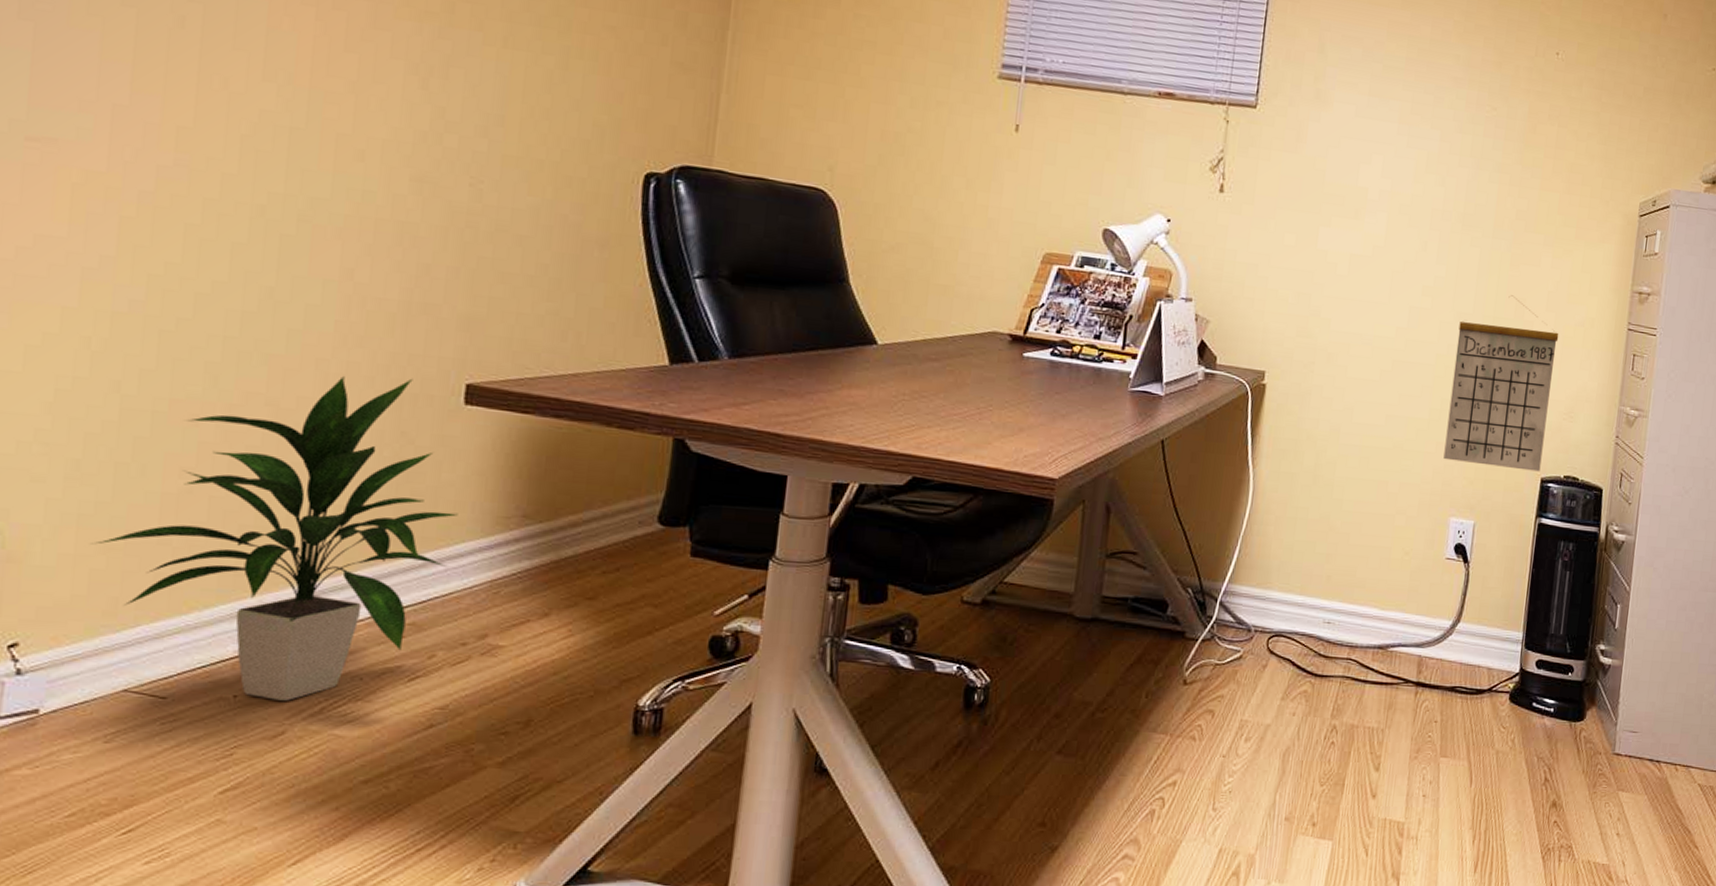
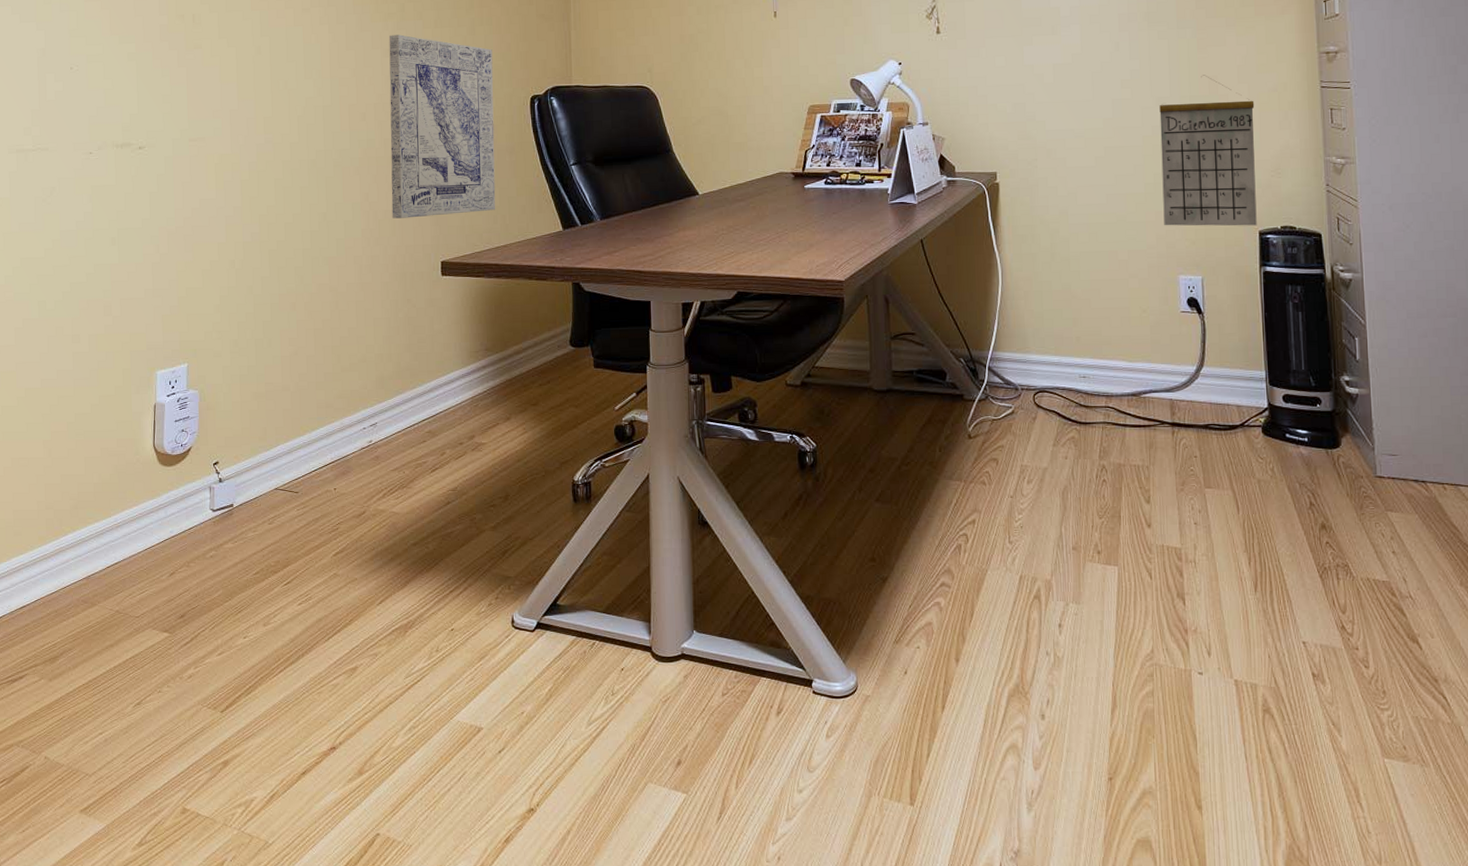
indoor plant: present [91,376,458,701] -> none [248,262,447,490]
wall art: none [391,44,593,324] -> present [388,34,496,219]

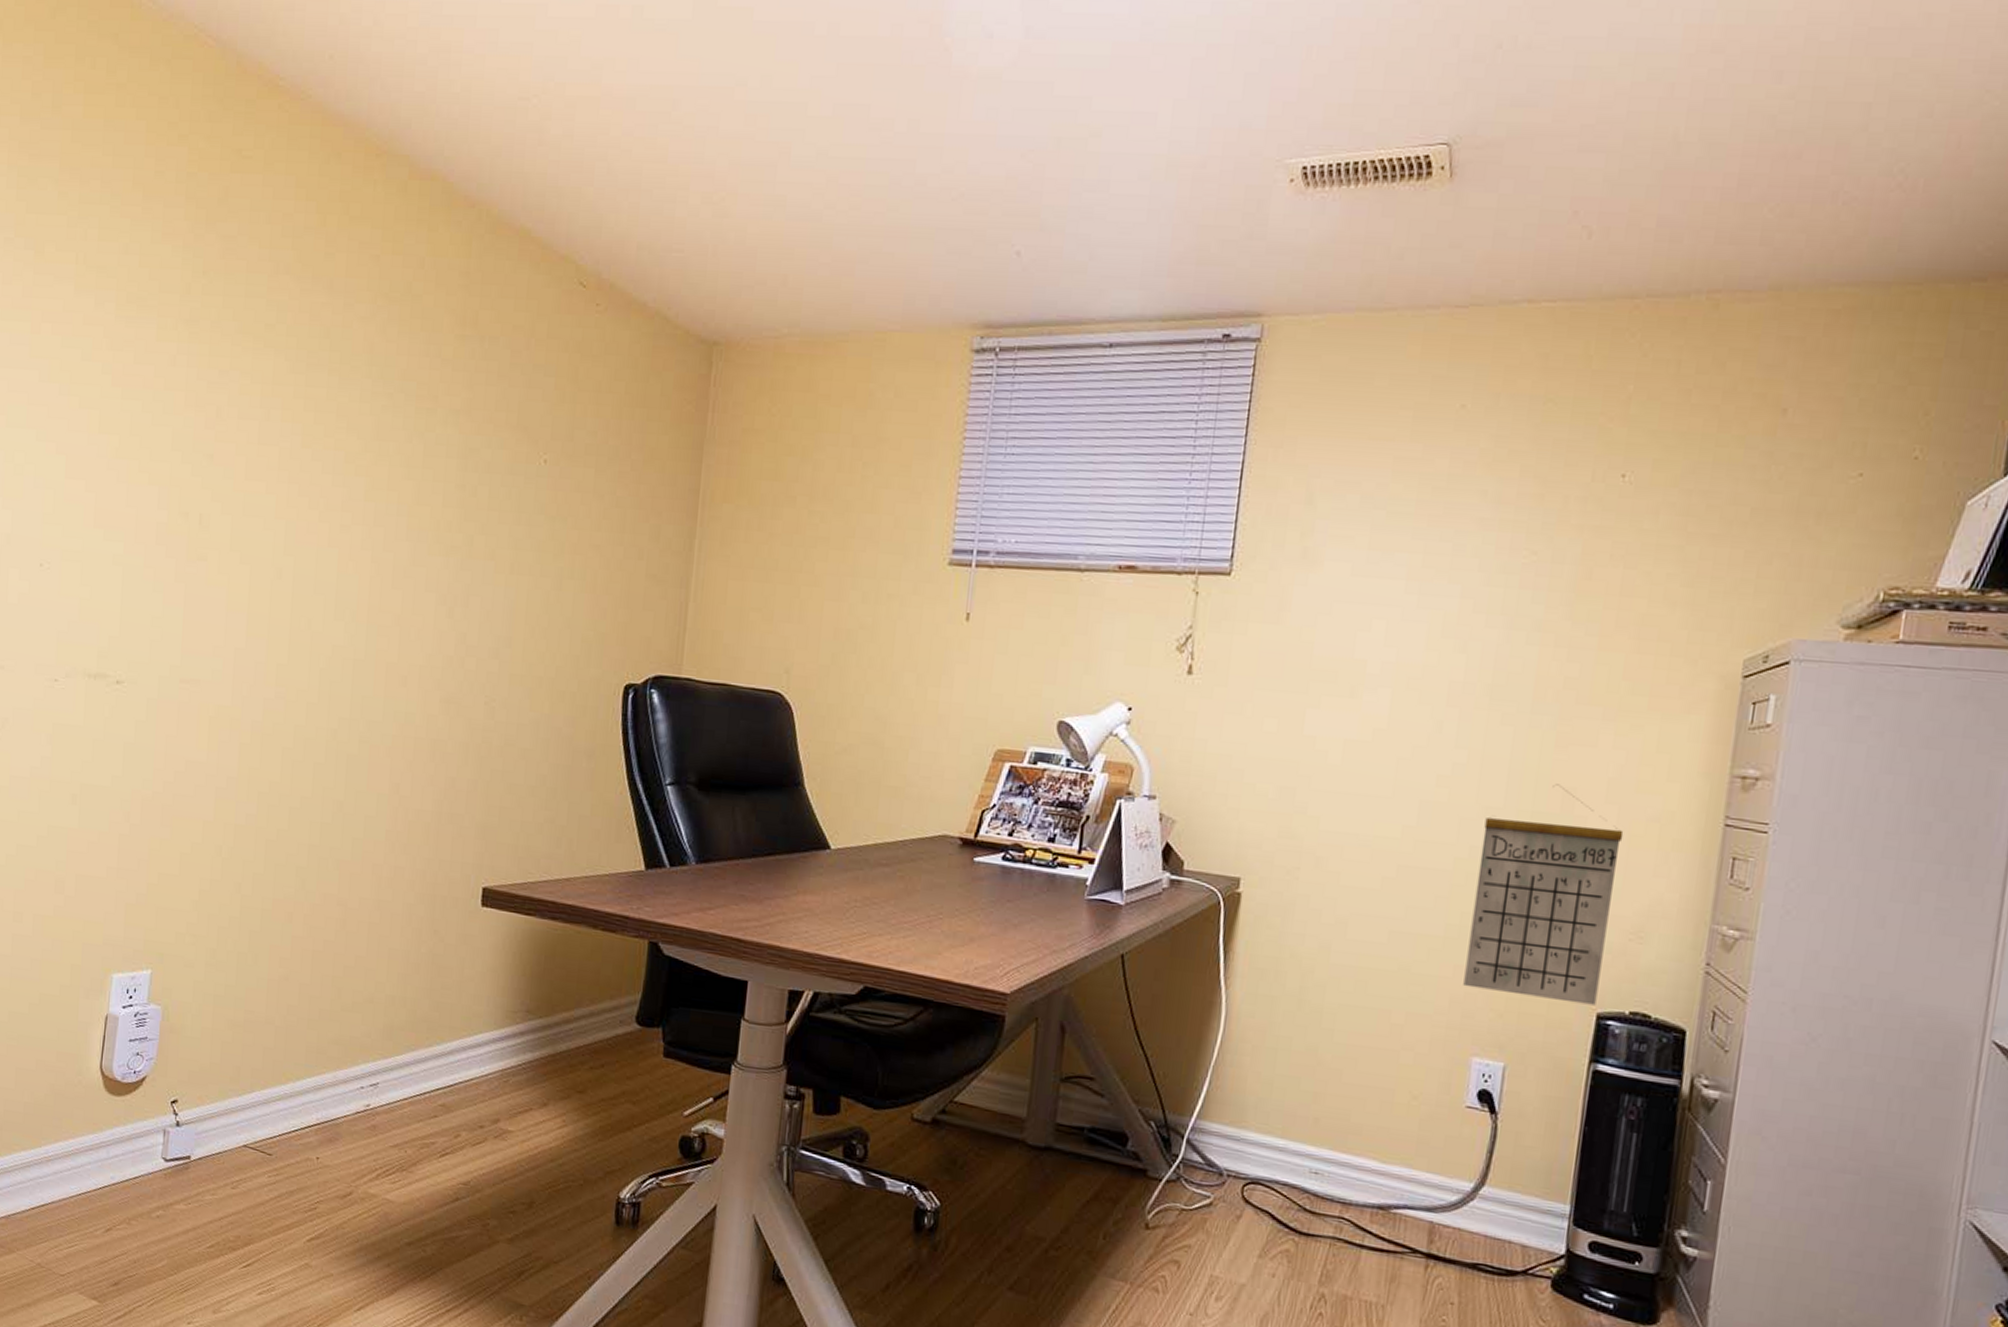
wall art: present [388,34,496,219] -> none [426,576,582,831]

